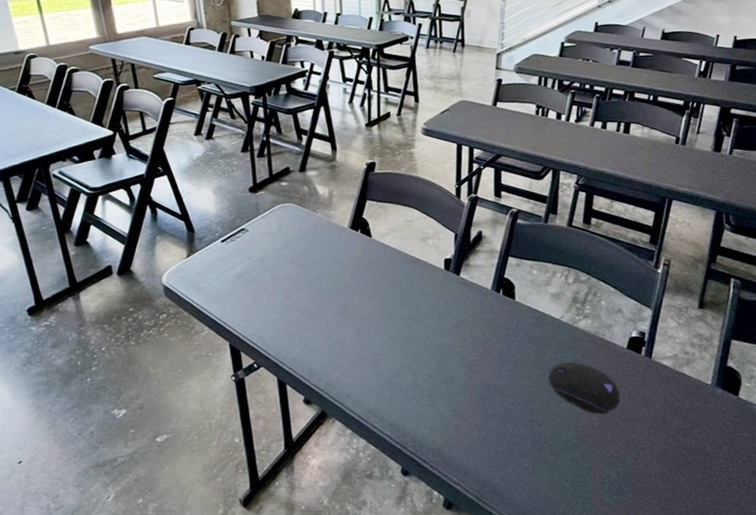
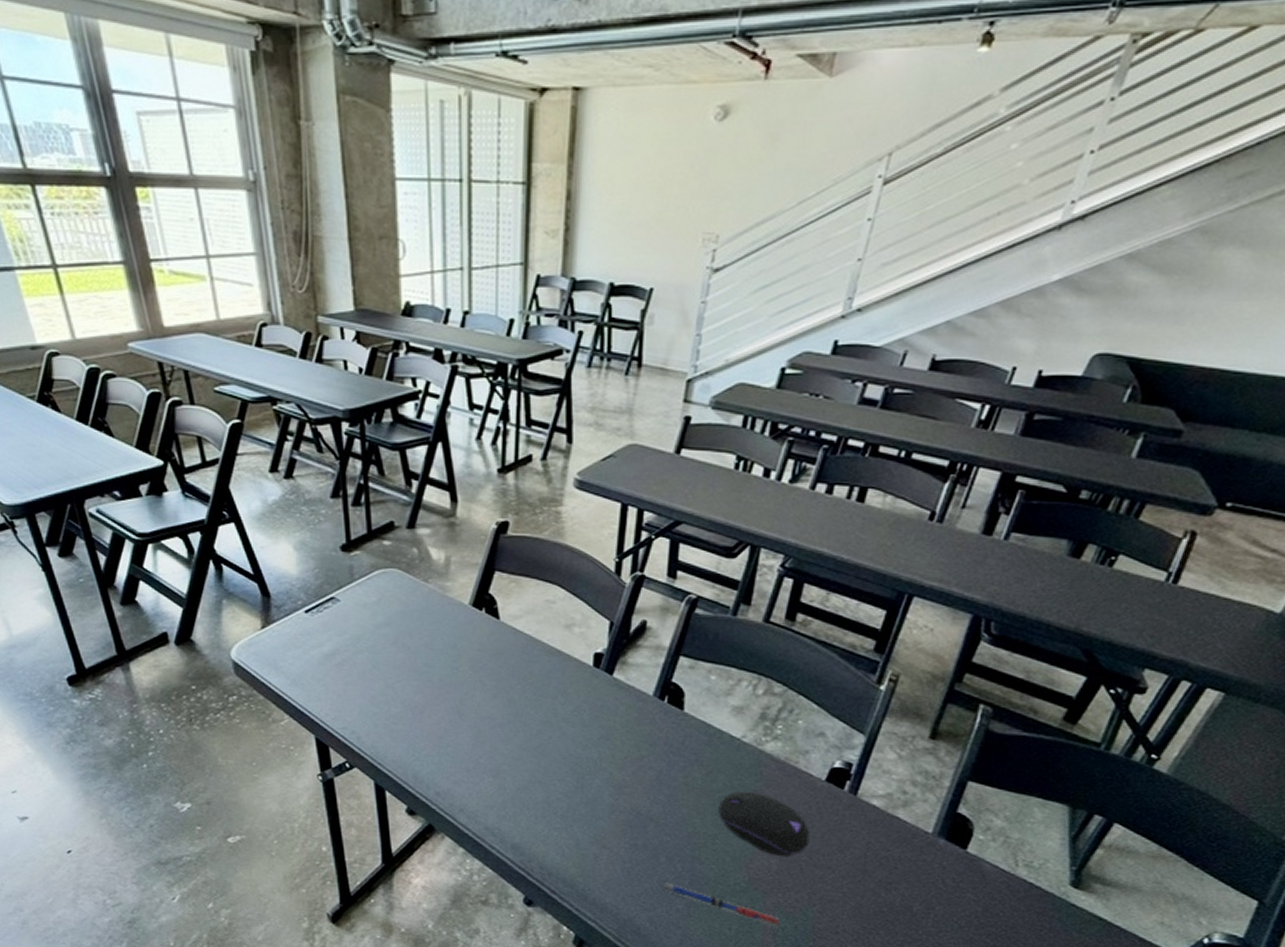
pen: none [512,444,605,476] -> present [664,881,780,927]

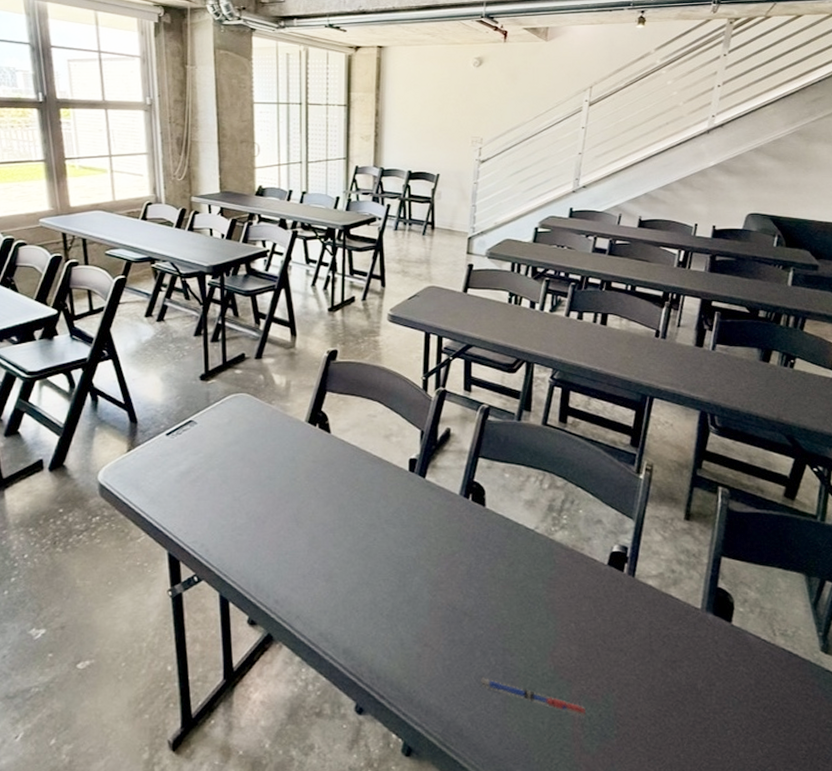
computer mouse: present [719,792,810,857] -> none [522,580,602,643]

